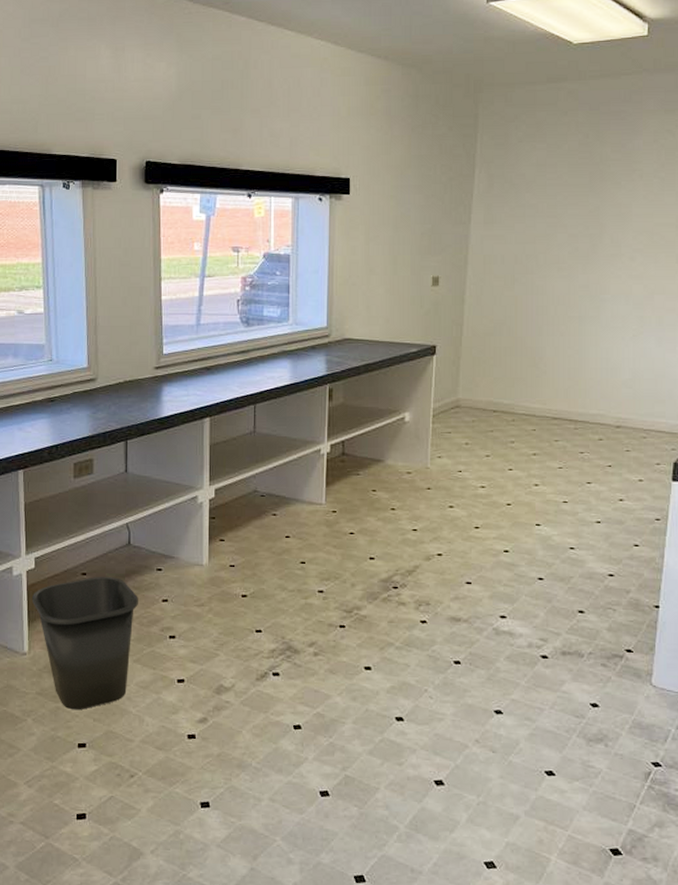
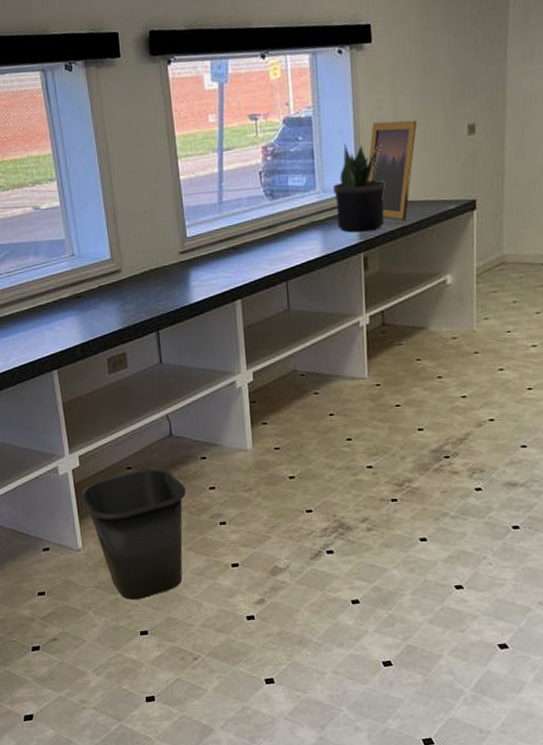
planter: none [305,282,355,365] -> present [333,143,387,232]
picture frame: none [337,266,386,359] -> present [367,120,417,221]

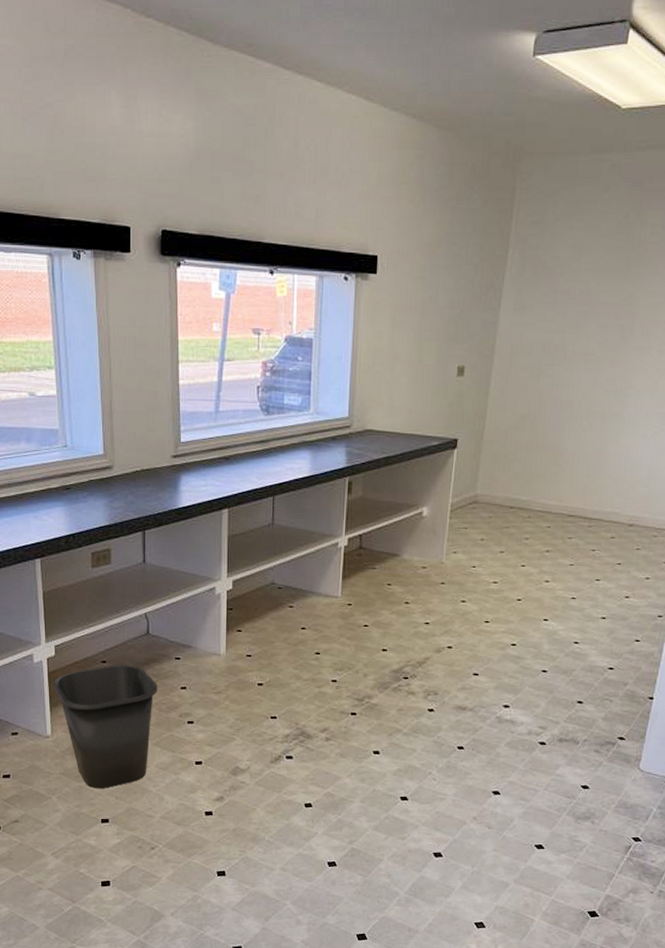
planter: present [333,143,387,232] -> none [326,369,377,457]
picture frame: present [367,120,417,221] -> none [359,352,411,451]

